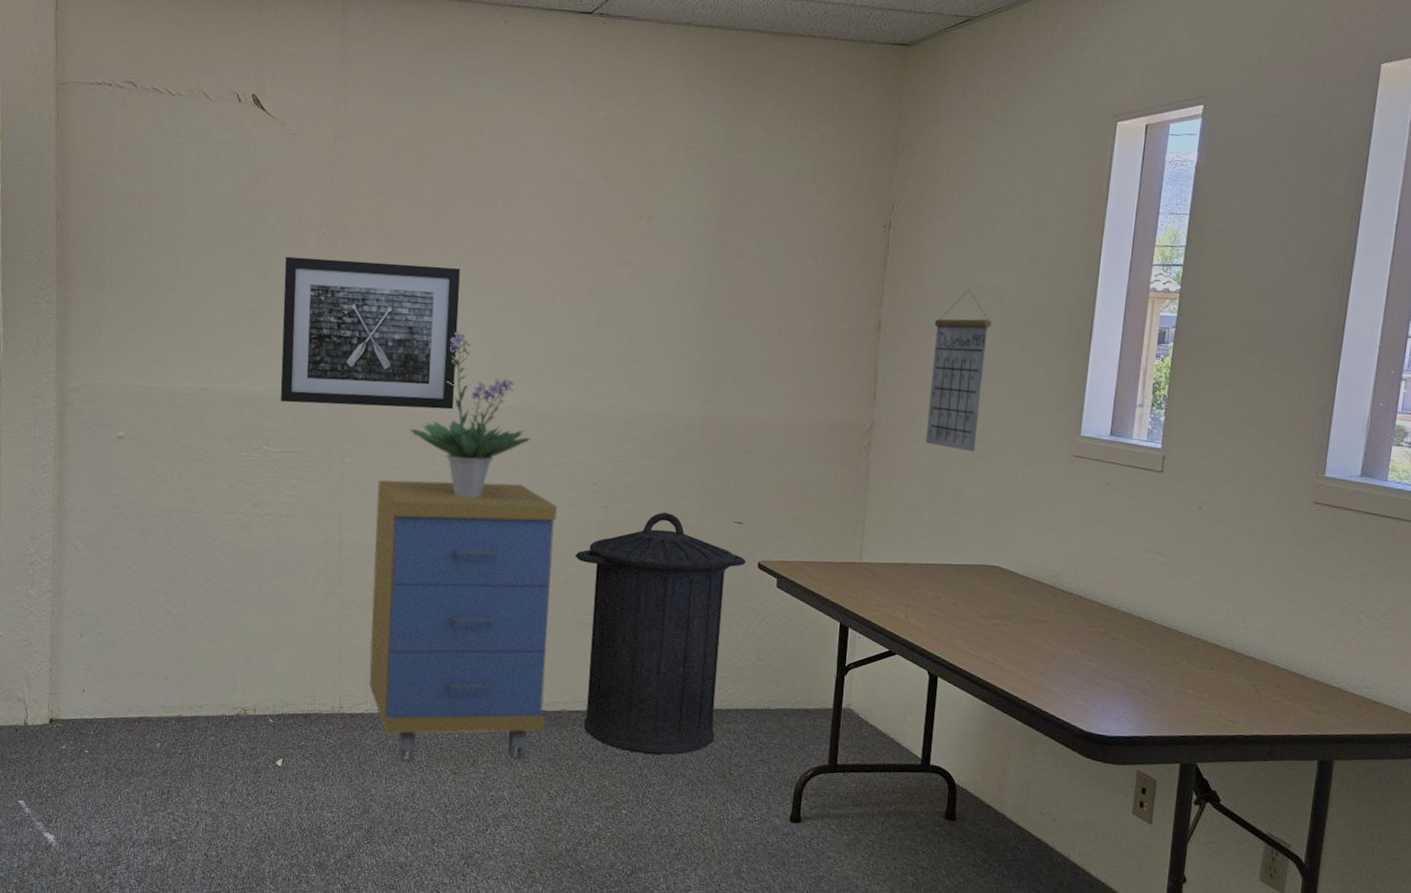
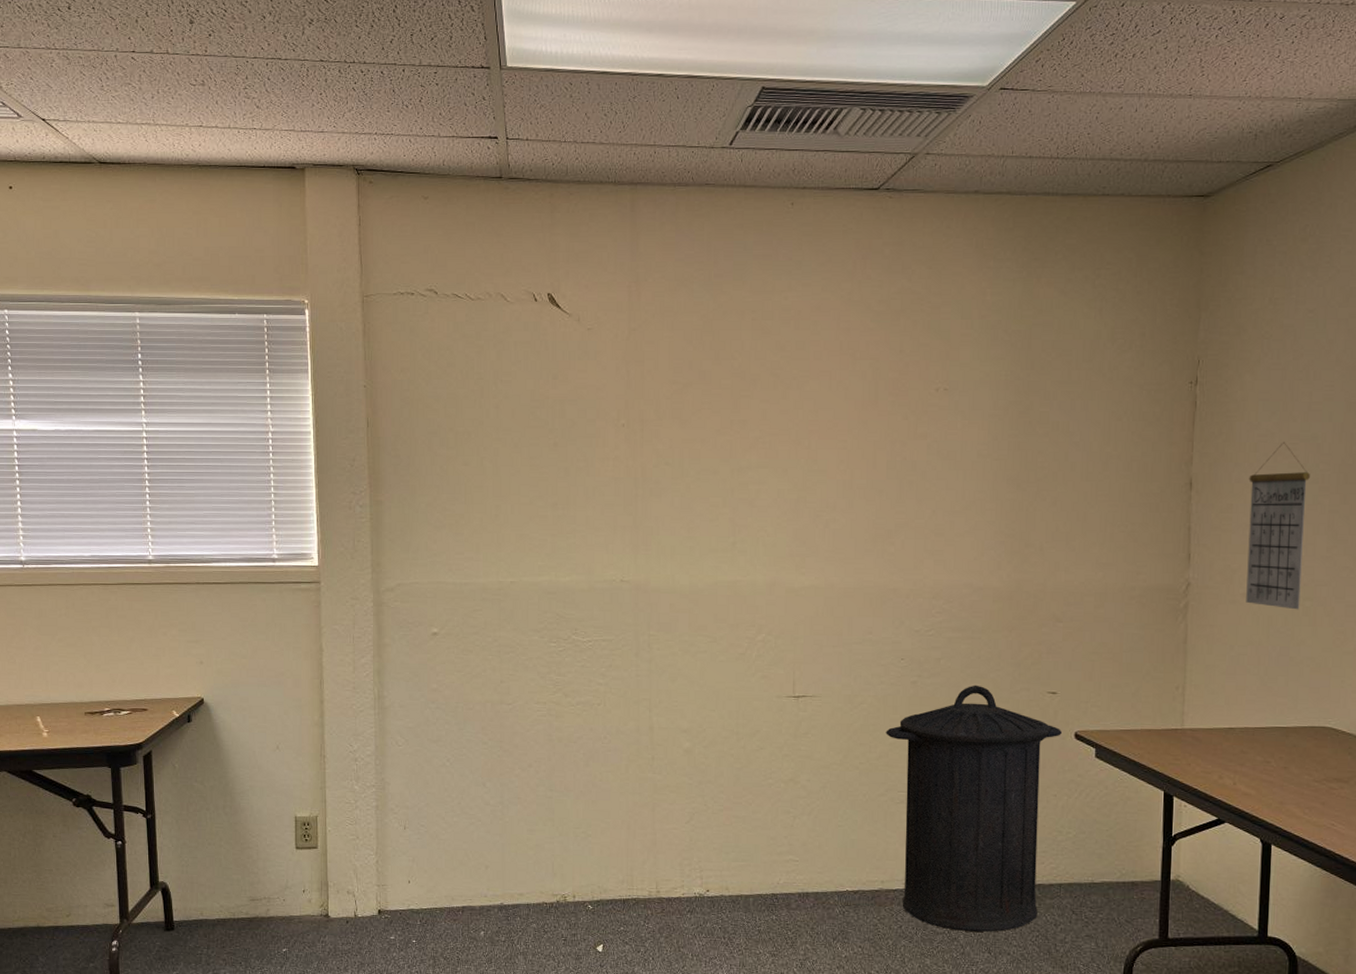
wall art: present [280,256,460,410] -> none [586,449,759,592]
storage cabinet: present [369,480,558,760] -> none [684,662,866,943]
potted plant: present [410,332,531,498] -> none [715,514,836,678]

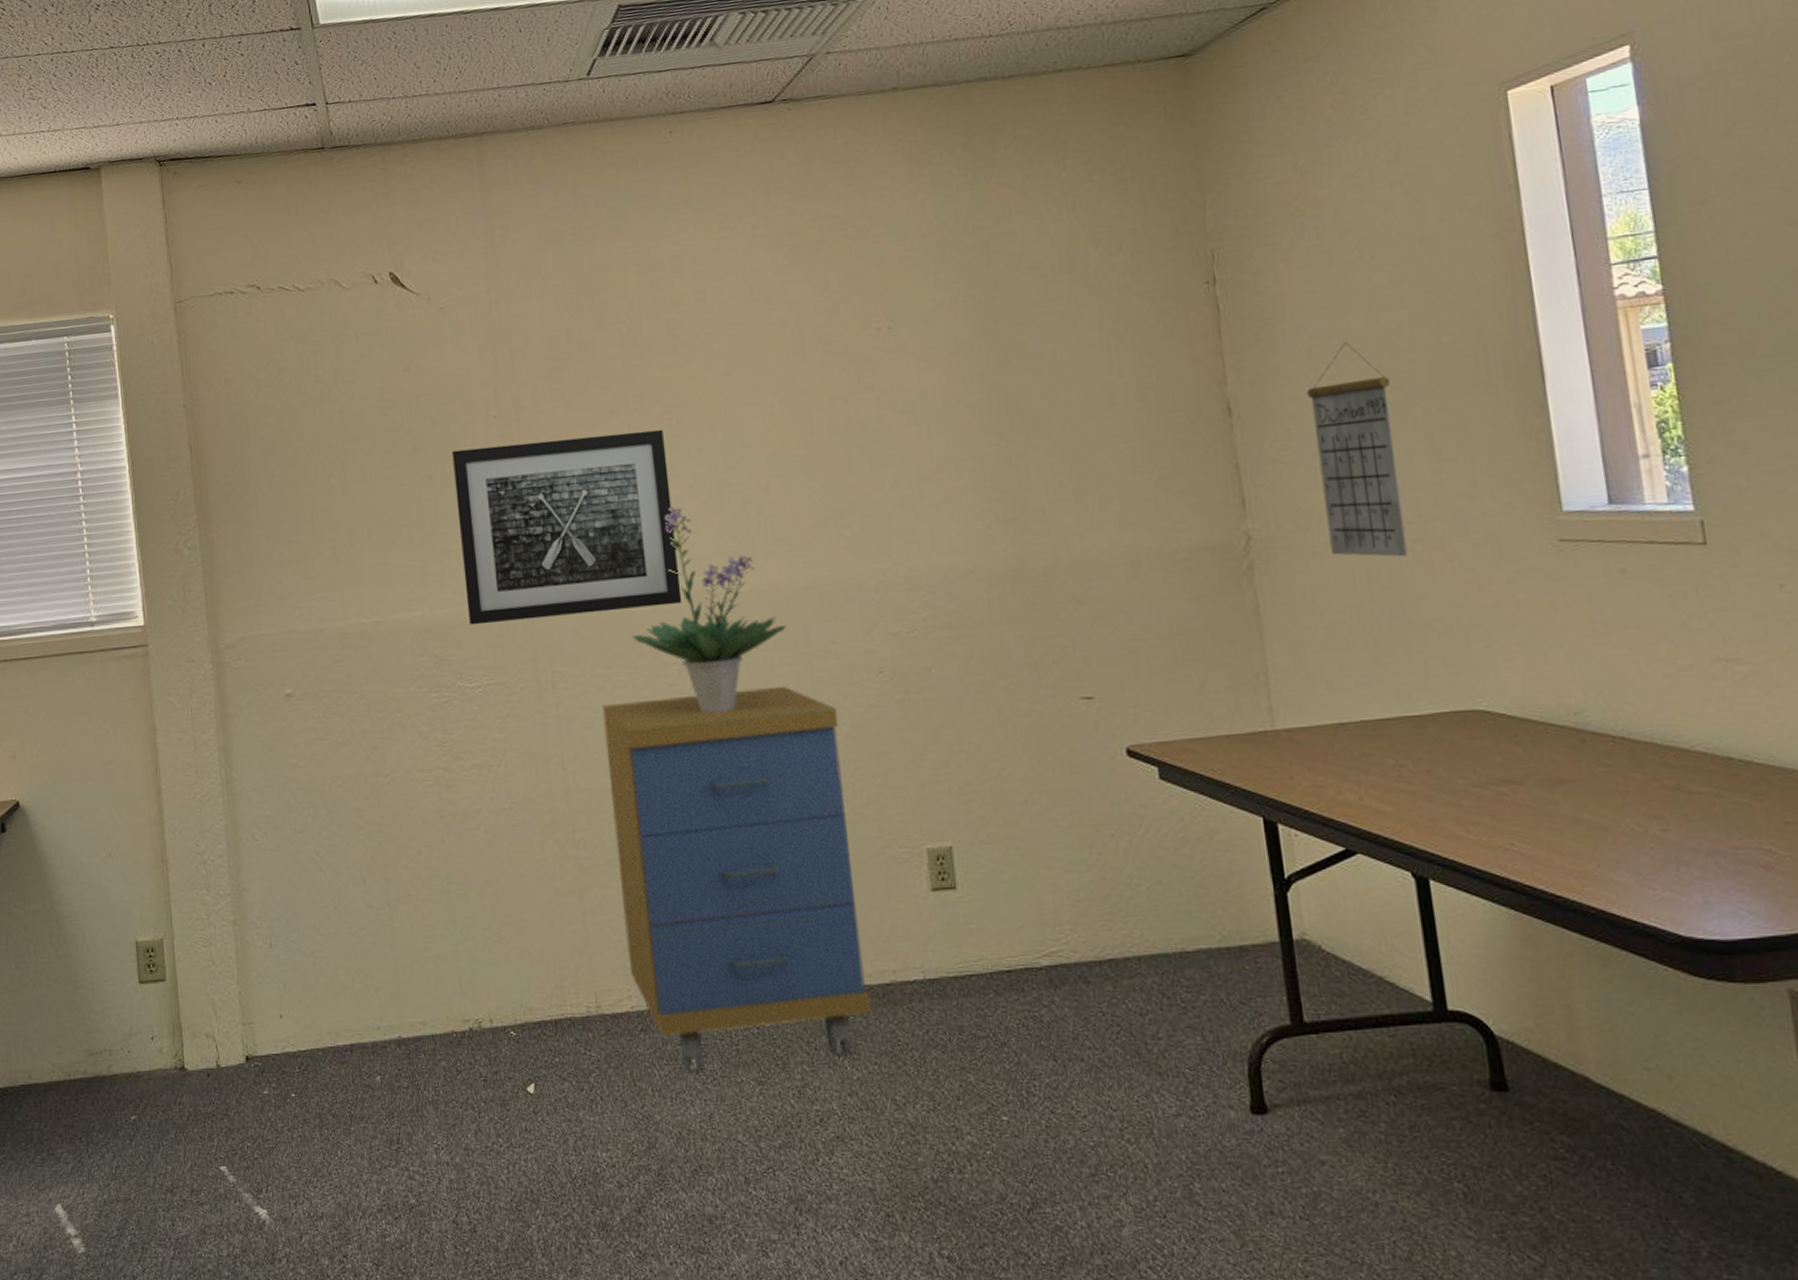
wall art: none [586,449,759,592] -> present [452,429,683,625]
storage cabinet: none [684,662,866,943] -> present [602,685,871,1070]
potted plant: none [715,514,836,678] -> present [632,507,787,713]
trash can: present [886,685,1063,932] -> none [871,696,1114,1032]

